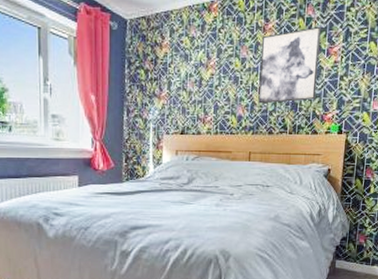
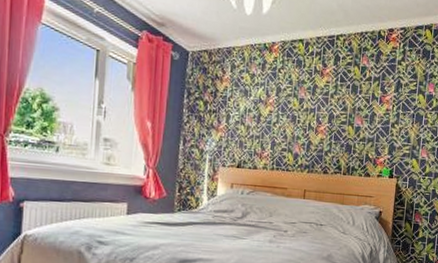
wall art: present [258,26,321,104] -> none [314,75,375,144]

